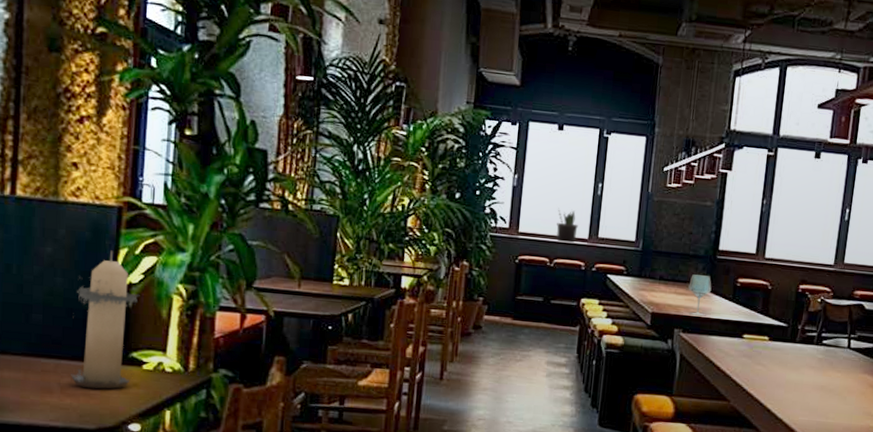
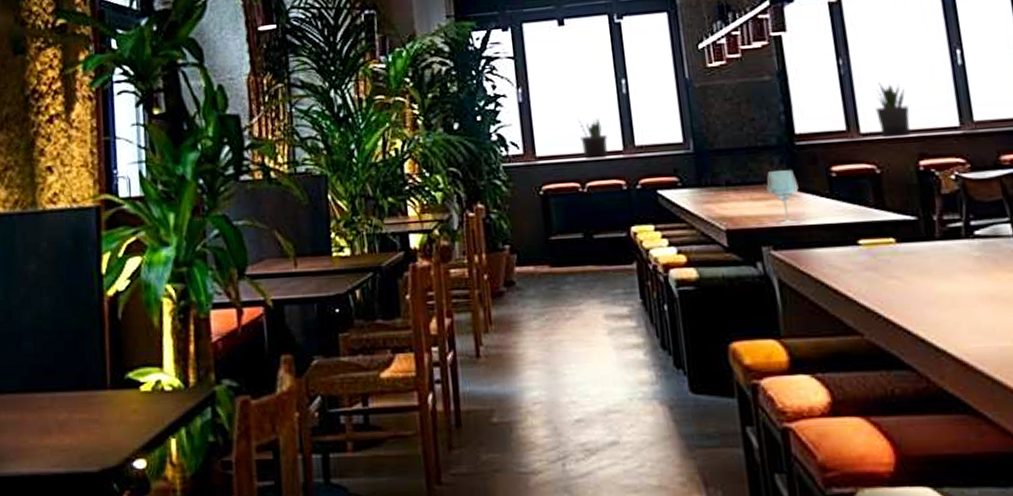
candle: present [71,250,140,389] -> none [63,257,130,422]
planter: none [779,223,803,266] -> present [875,83,911,138]

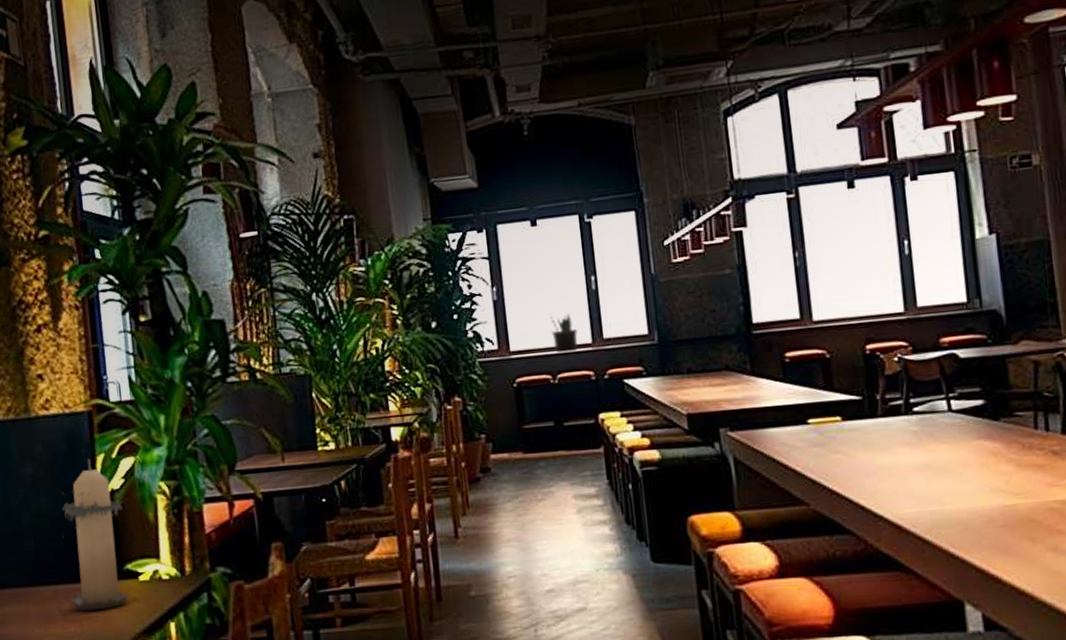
candle: none [63,257,130,422] -> present [62,458,130,611]
wine glass: present [766,170,800,227] -> none [725,357,755,410]
planter: present [875,83,911,138] -> none [827,273,859,325]

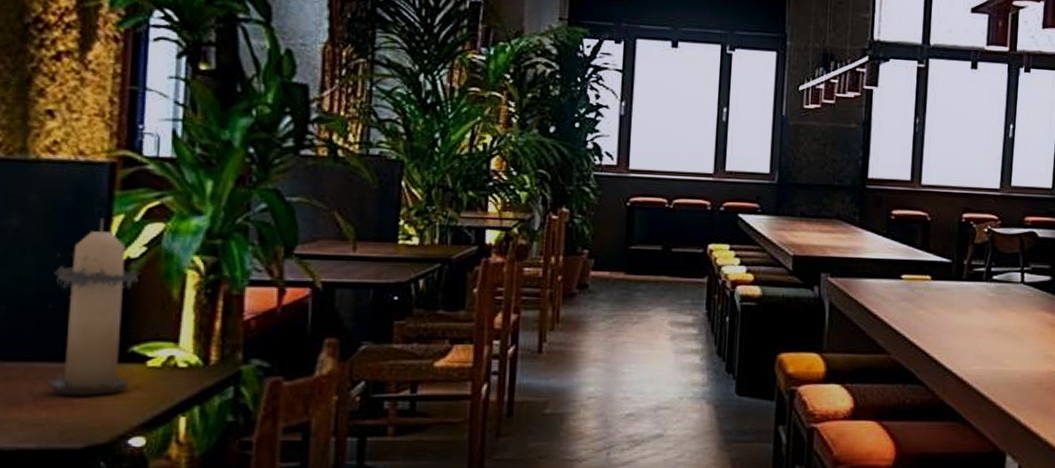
planter: present [550,313,578,353] -> none [674,141,701,180]

